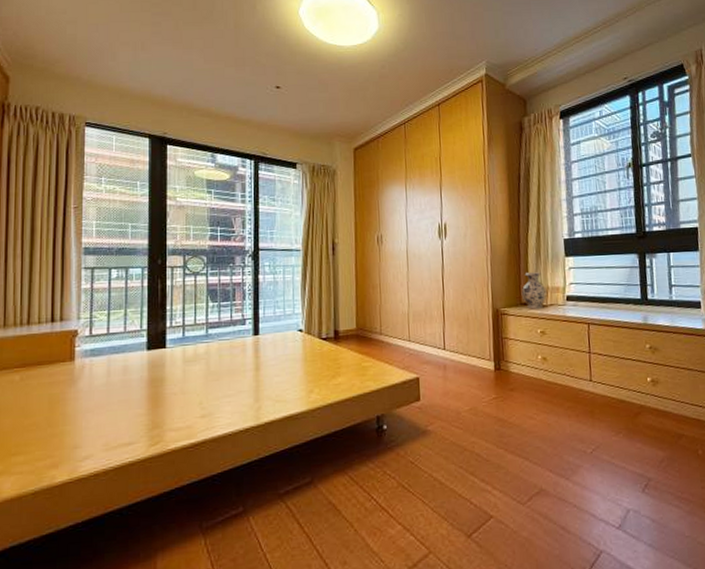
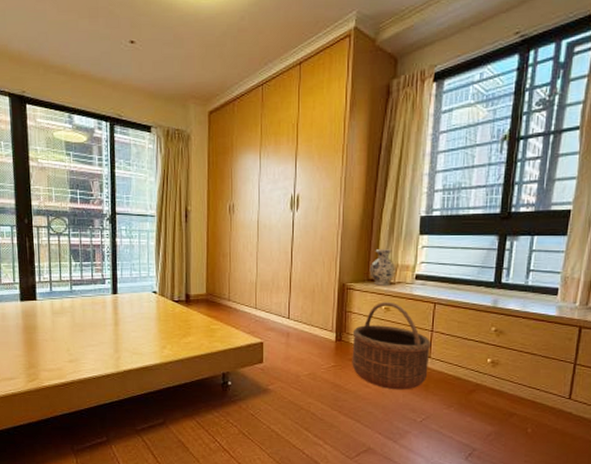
basket: none [511,324,591,420] -> present [352,301,432,390]

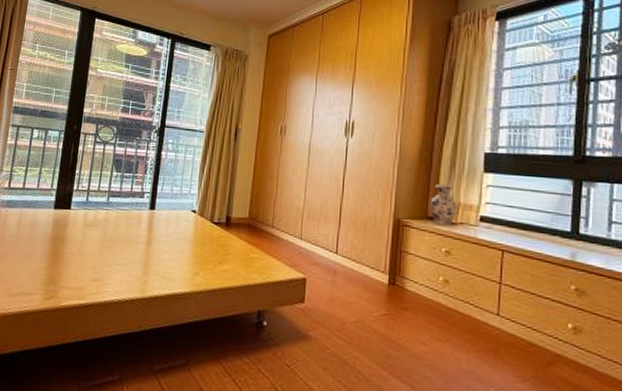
basket: present [352,301,432,390] -> none [406,243,500,353]

